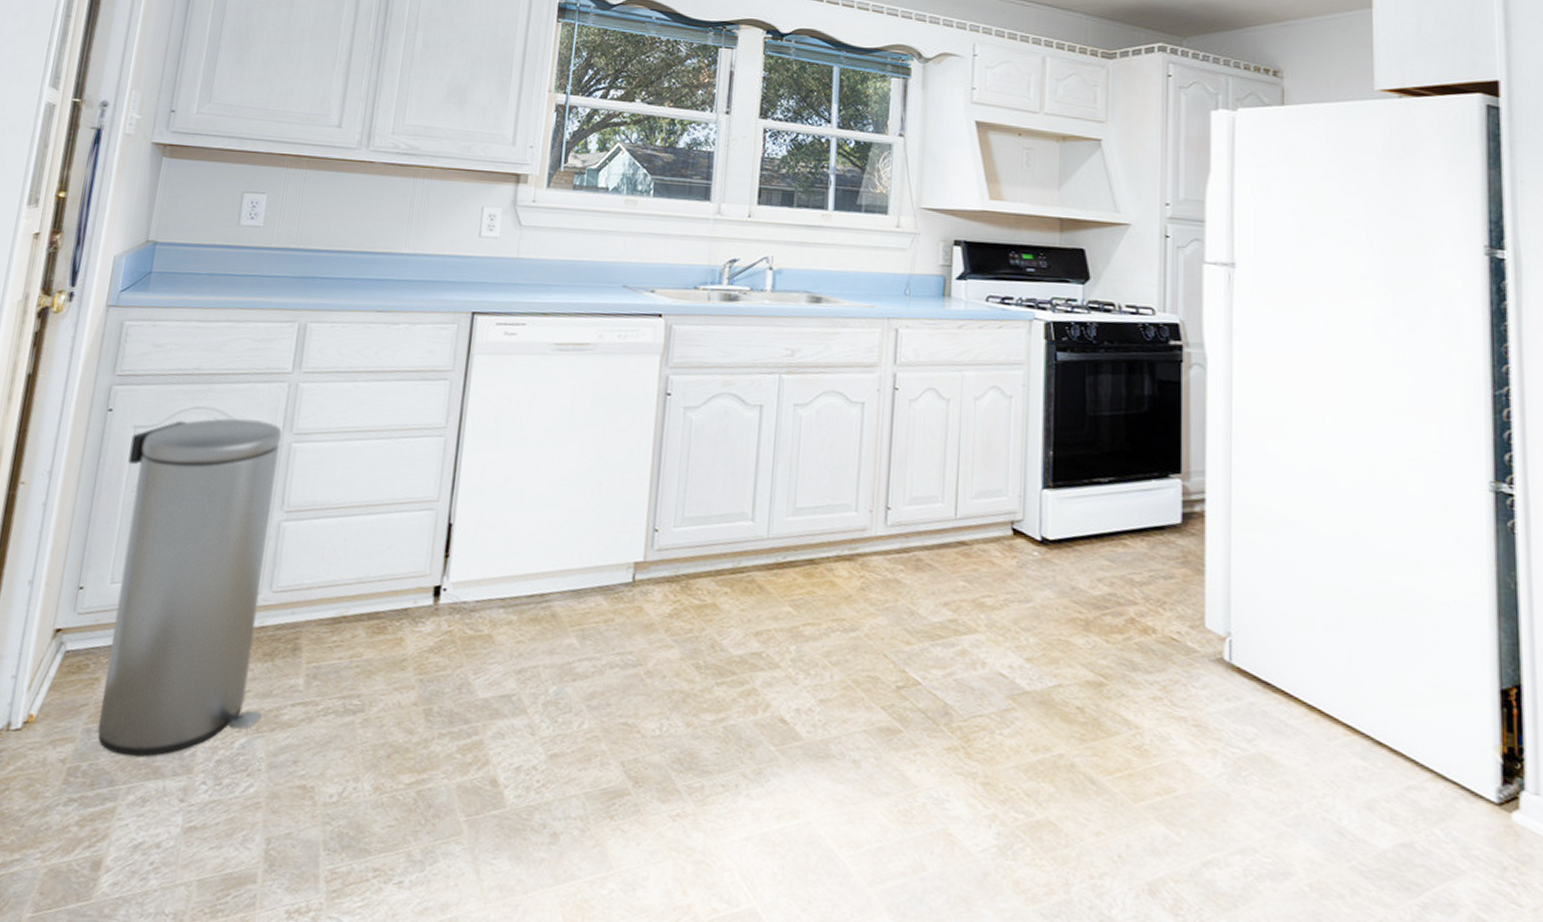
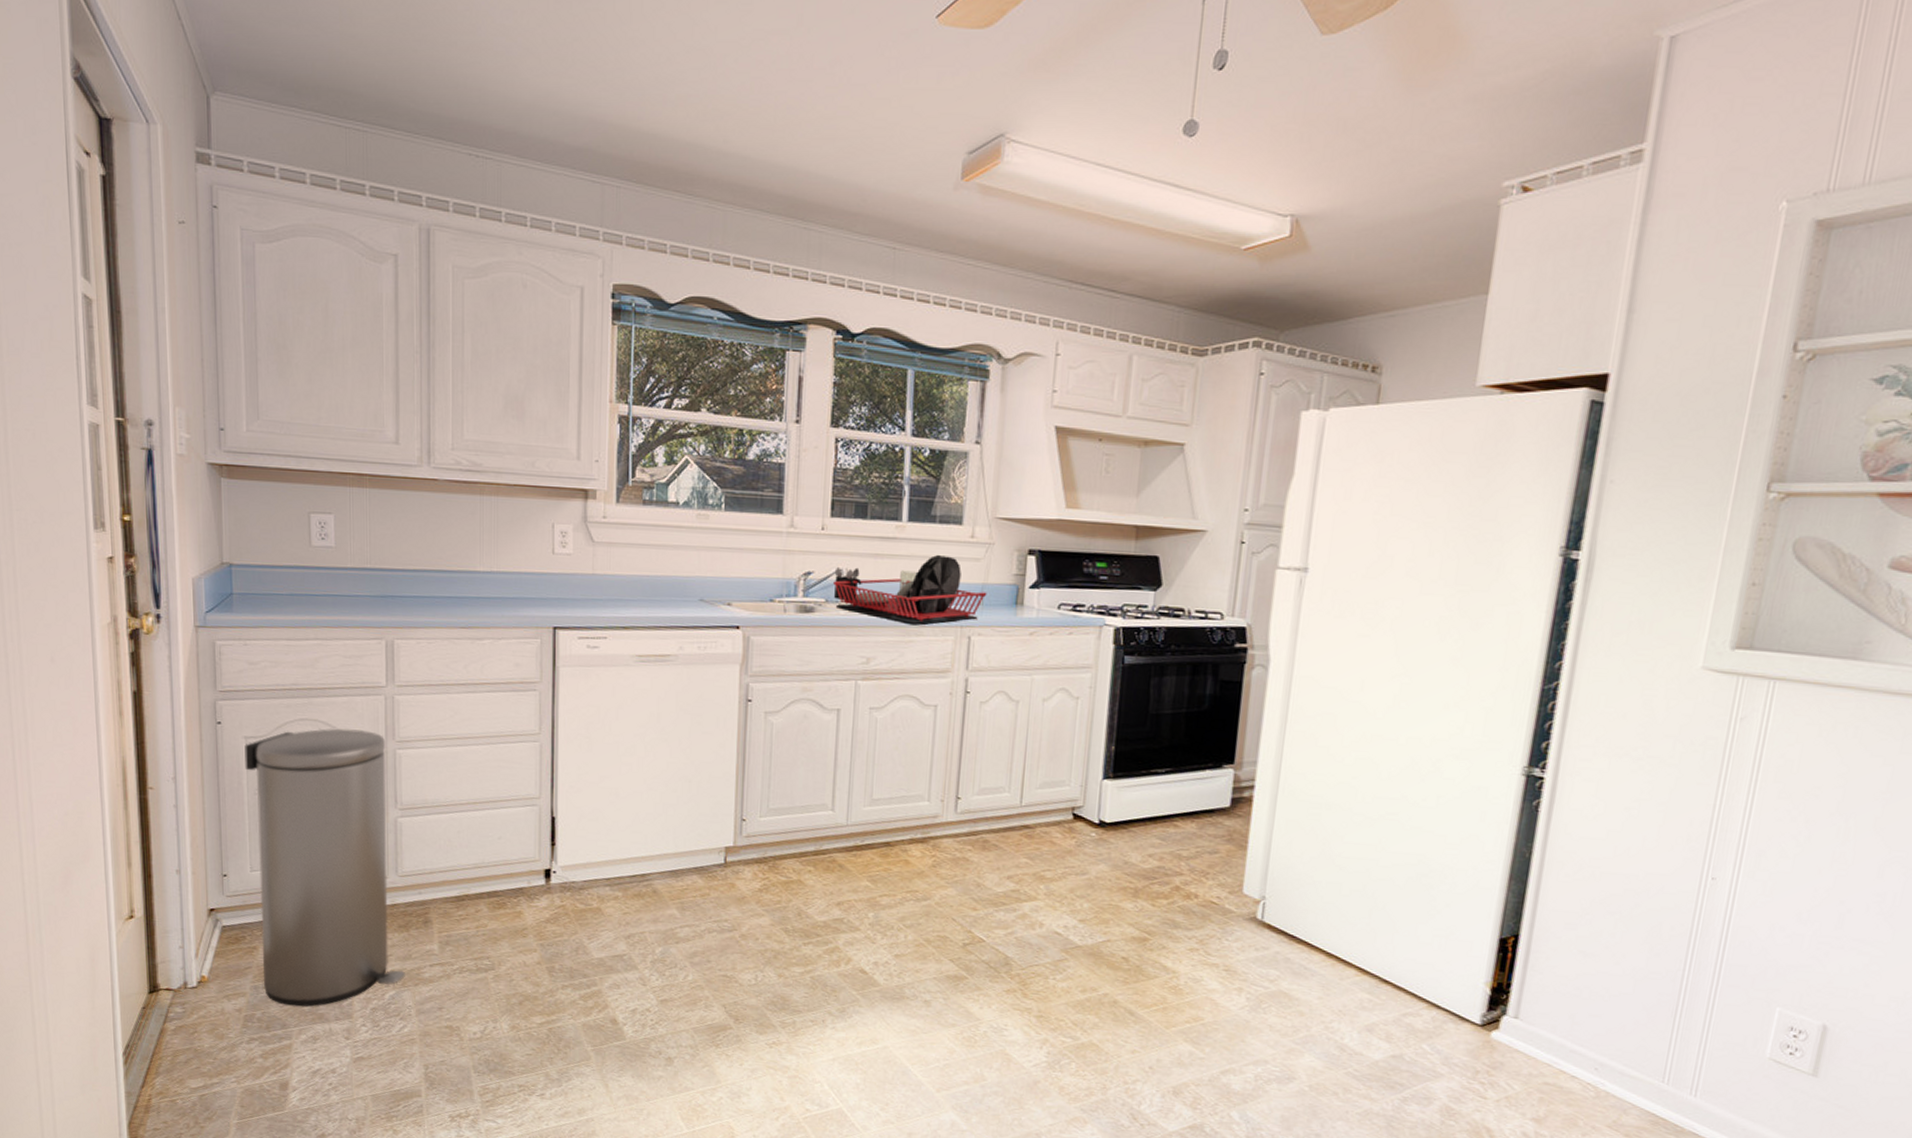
dish rack: none [759,243,914,316] -> present [833,554,987,626]

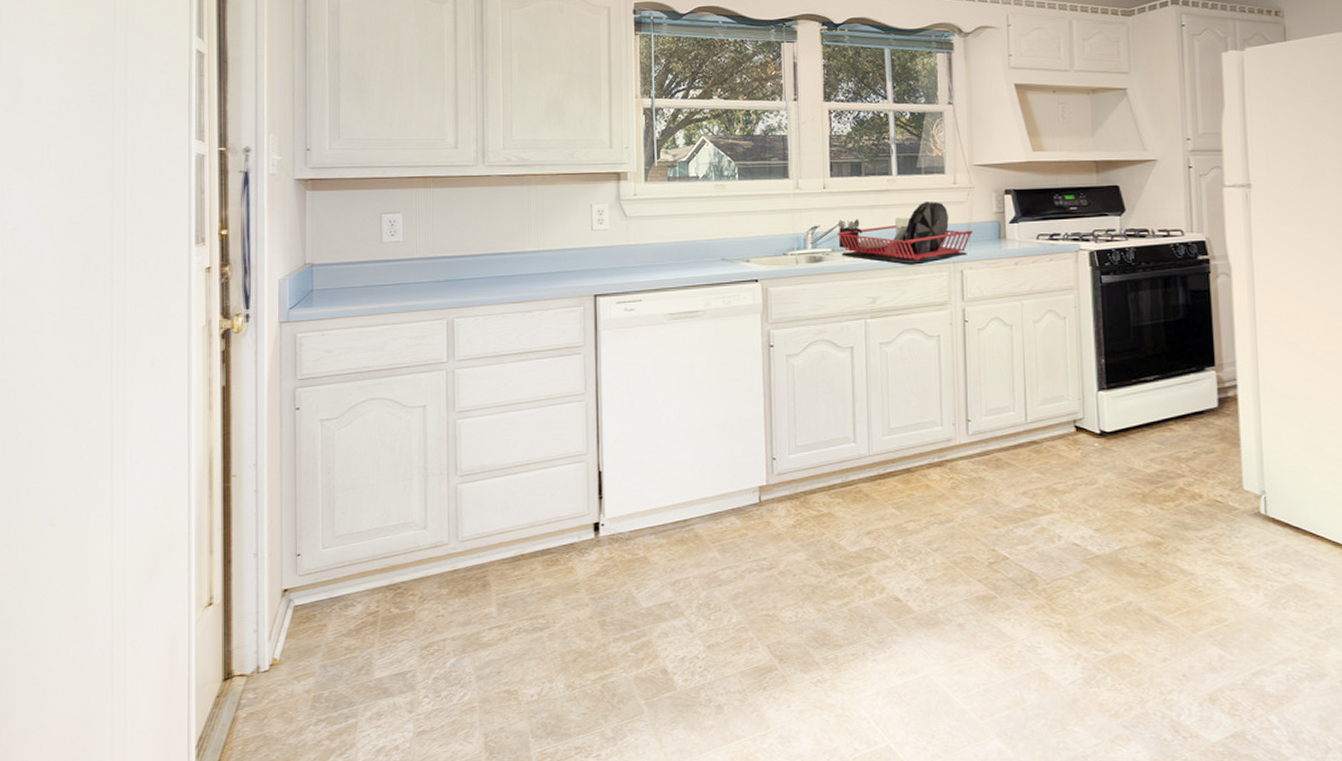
pedal bin: present [244,728,405,1006] -> none [320,404,465,681]

